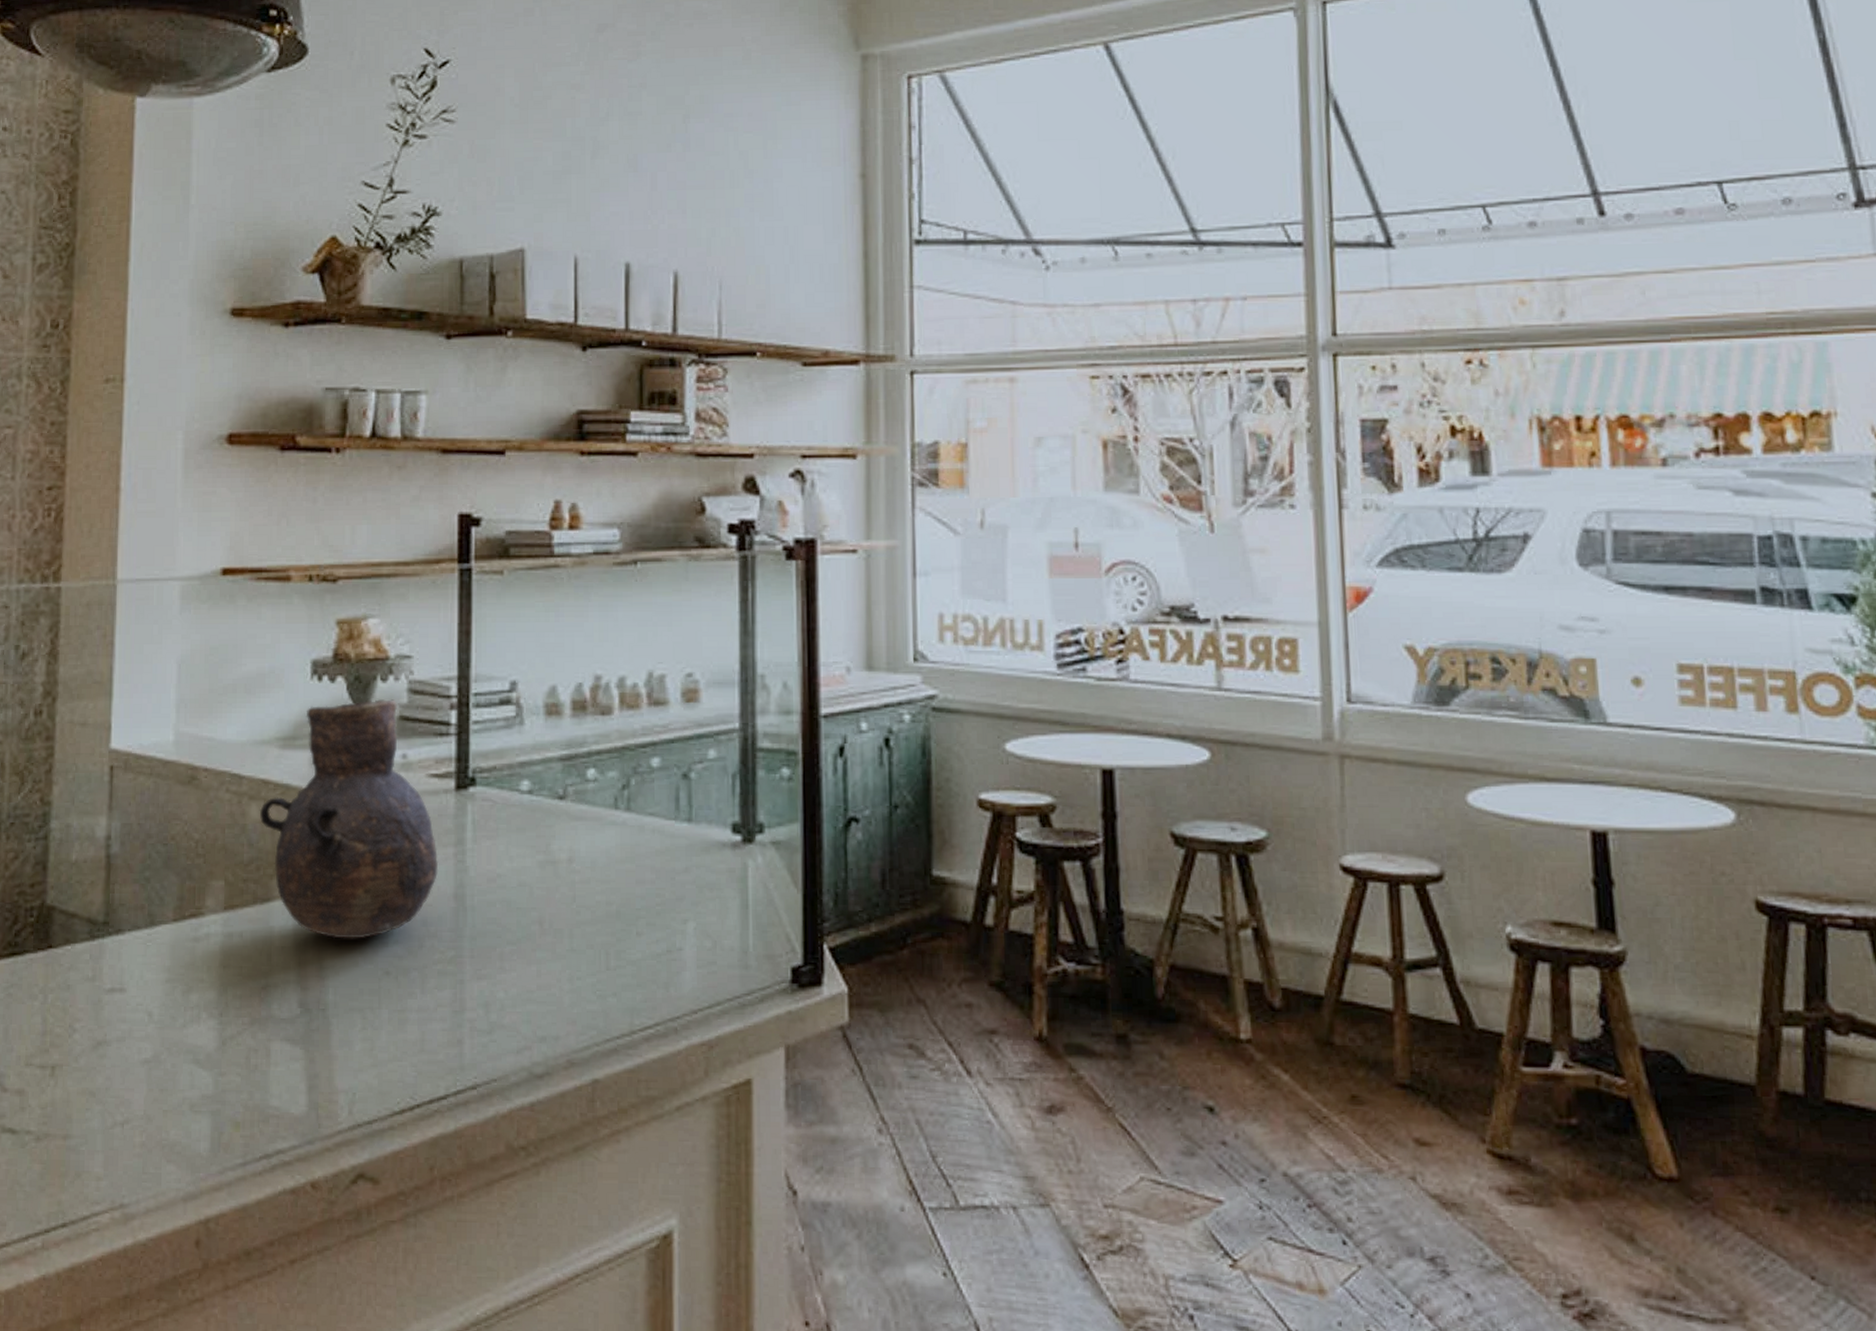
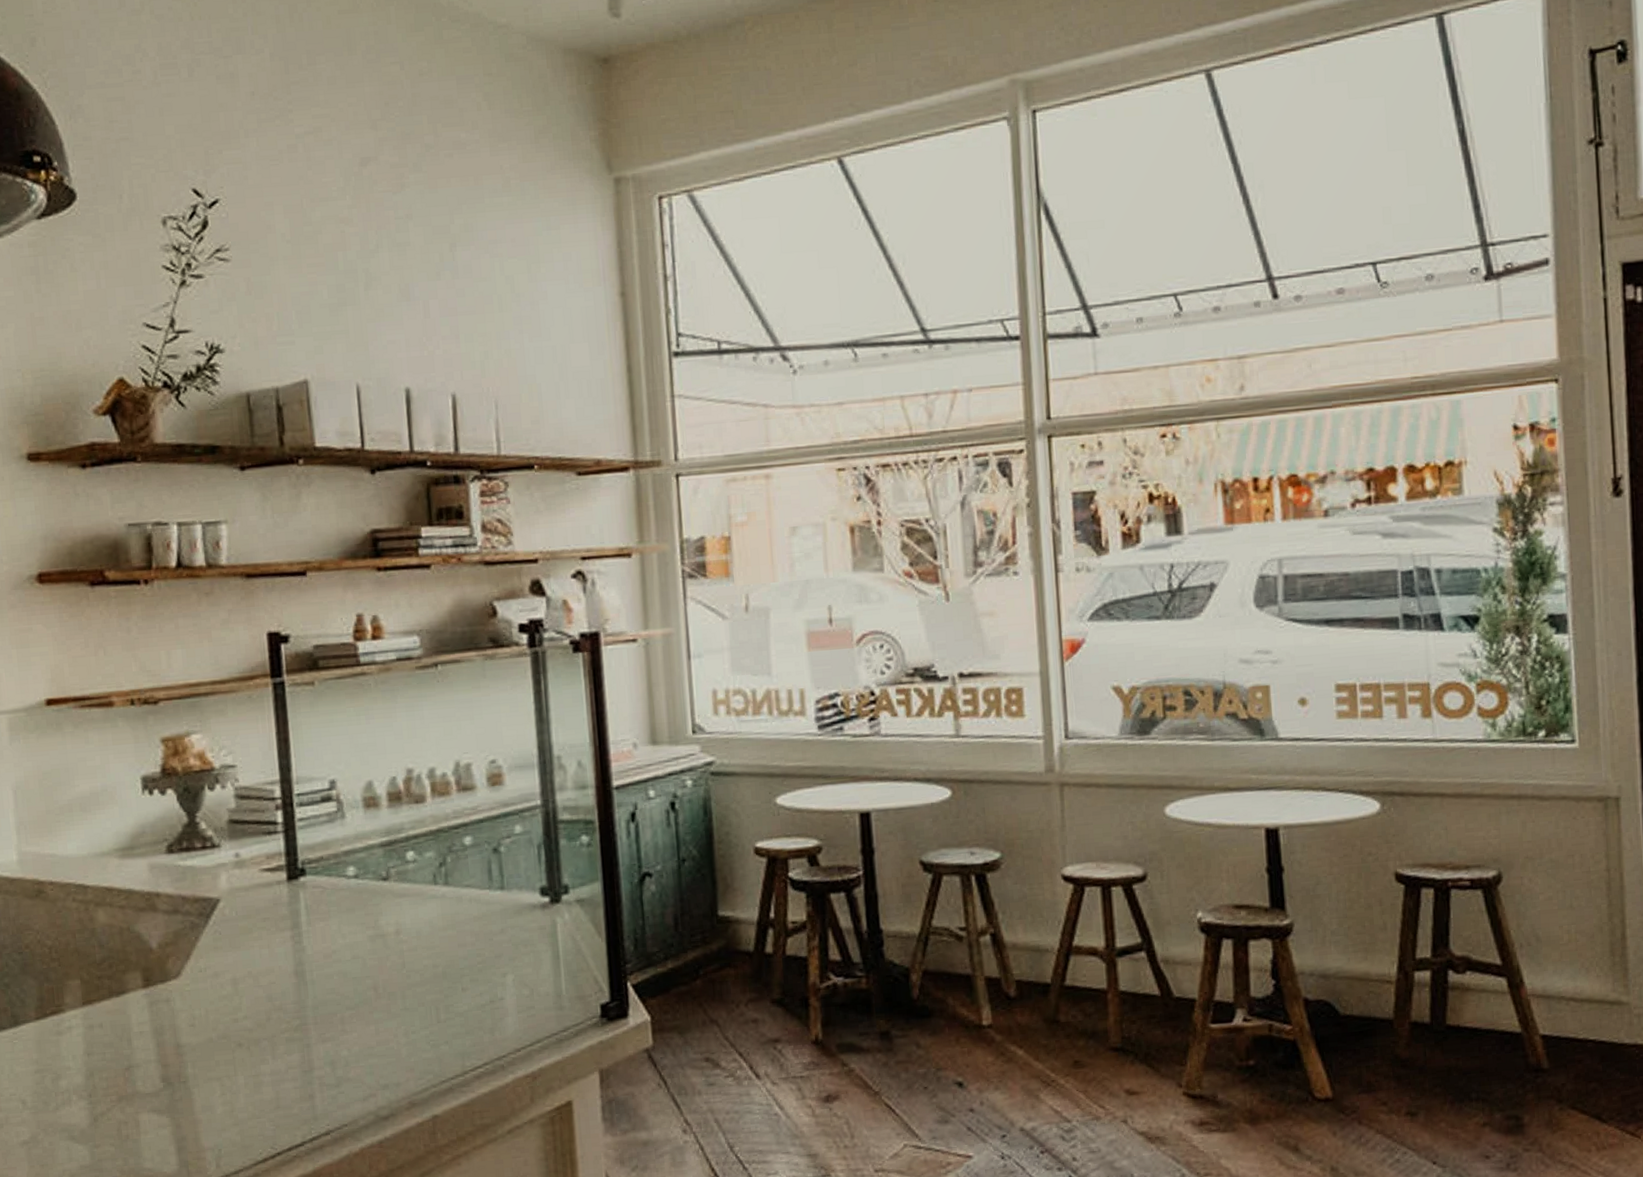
vase: present [259,699,439,939] -> none [106,805,279,1020]

